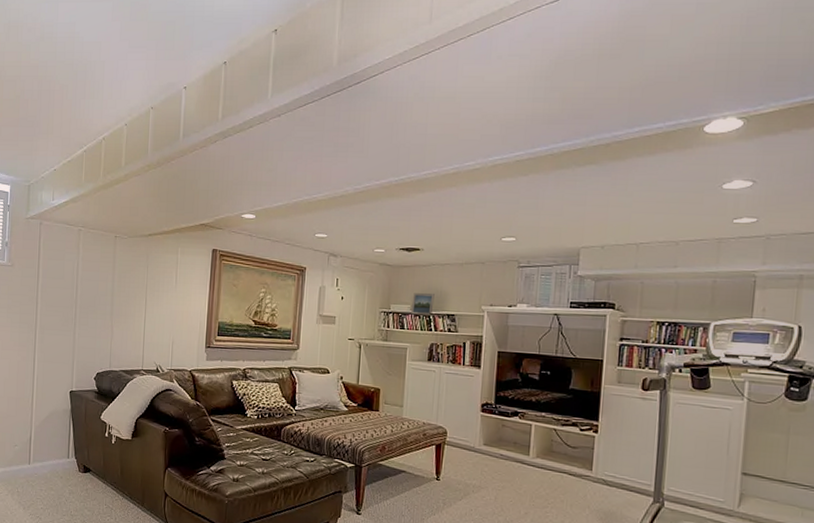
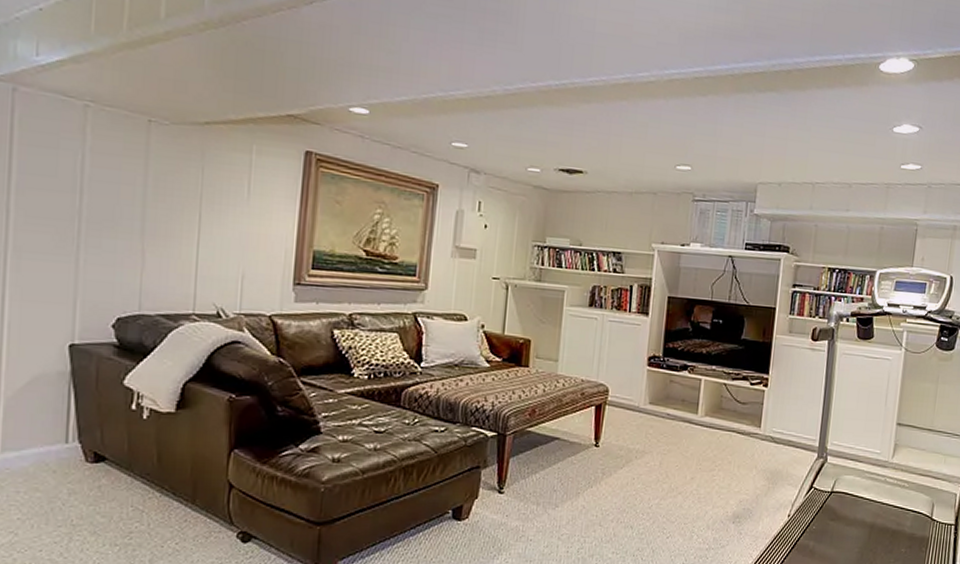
picture frame: present [410,292,435,316] -> none [569,224,599,253]

